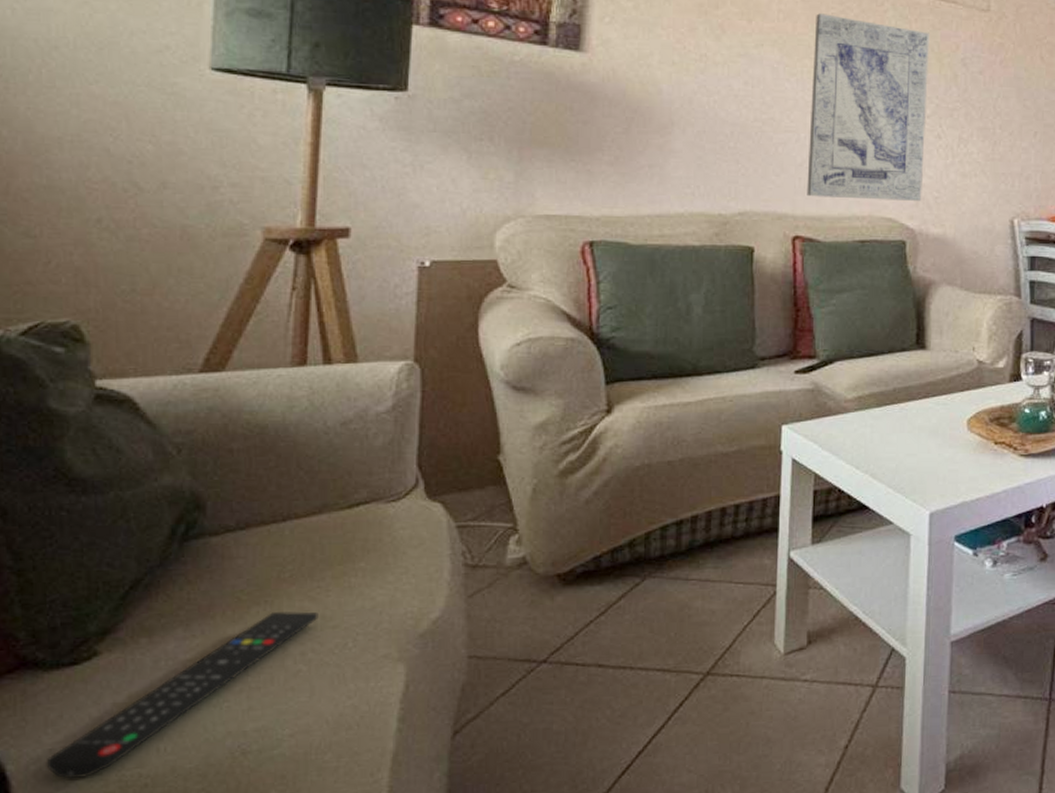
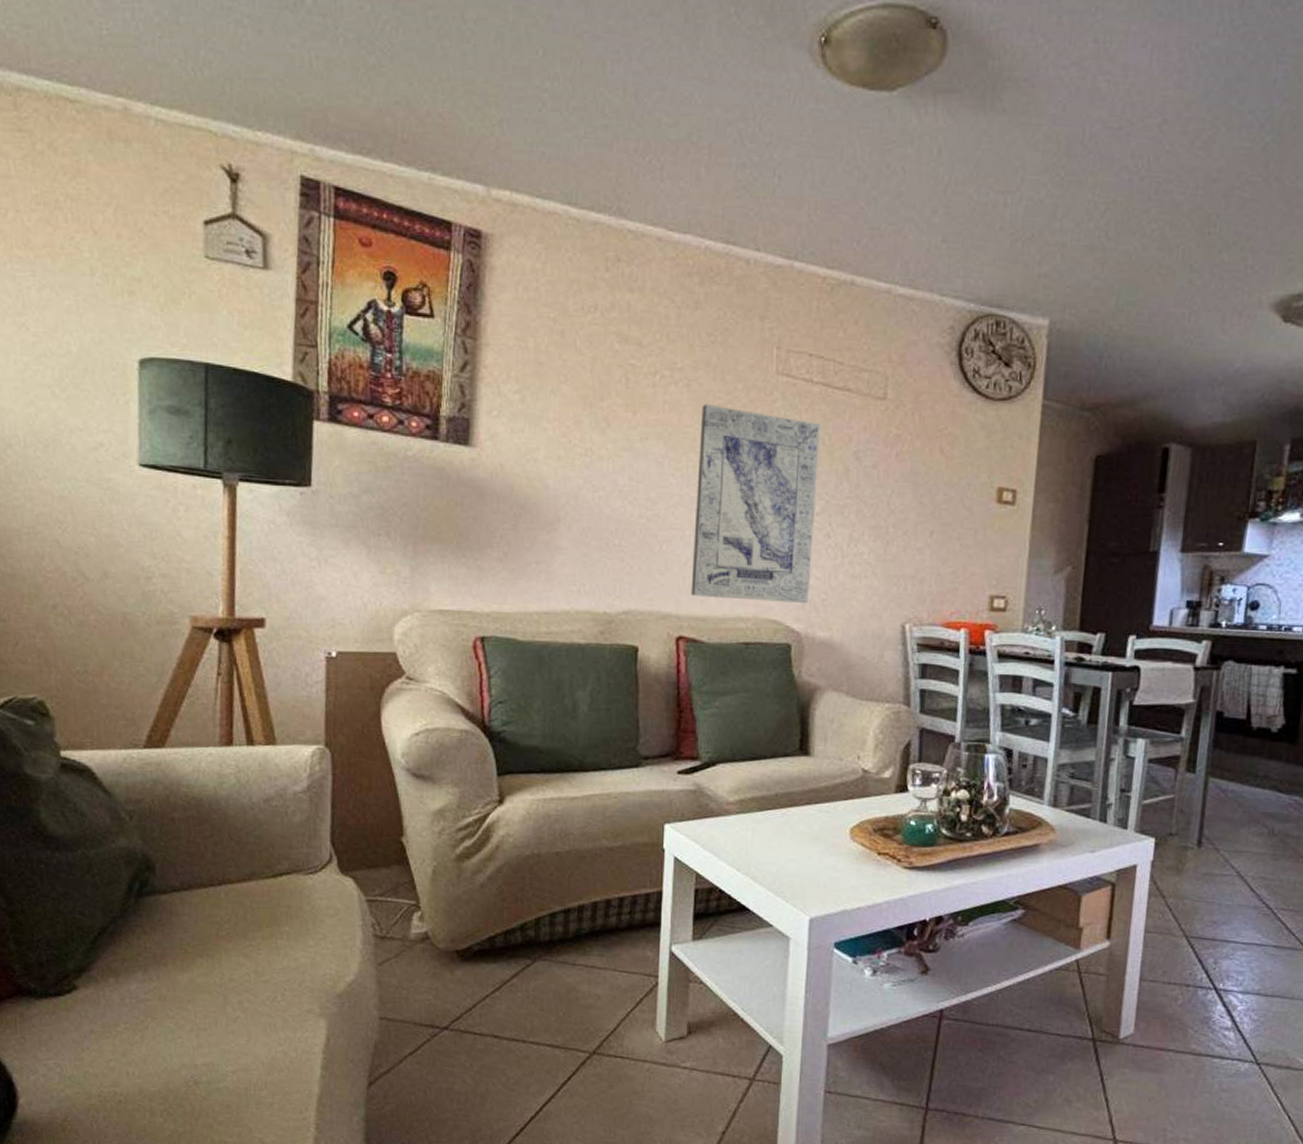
remote control: present [46,611,319,779] -> none [42,964,252,1091]

